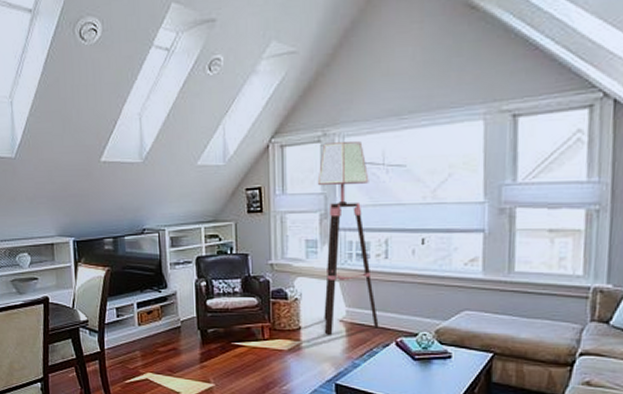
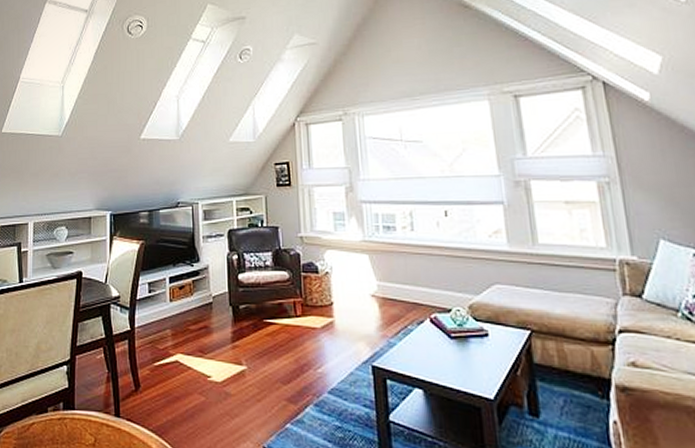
floor lamp: present [317,141,379,335] -> none [341,120,412,311]

